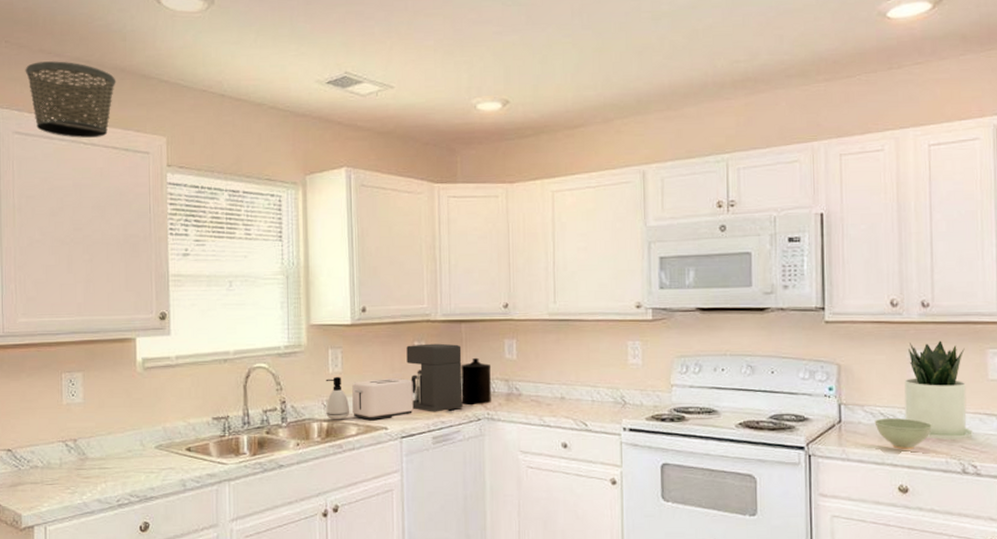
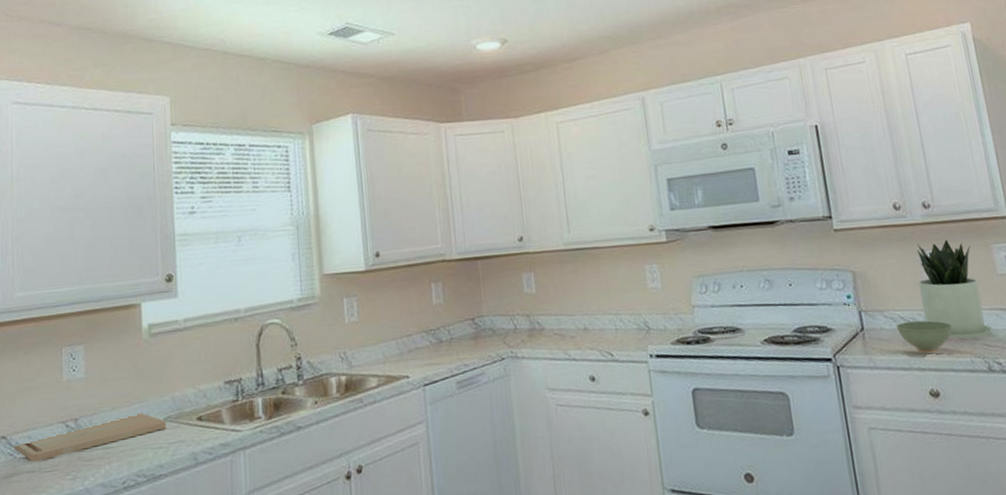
cutting board: none [18,439,158,474] -> present [14,412,167,462]
basket: present [25,61,116,138] -> none [25,30,118,104]
soap dispenser: present [325,376,350,420] -> none [342,326,369,373]
toaster: present [352,377,414,421] -> none [369,322,435,370]
coffee maker: present [406,343,463,412] -> none [423,282,485,356]
canister: present [461,357,491,404] -> none [480,294,514,344]

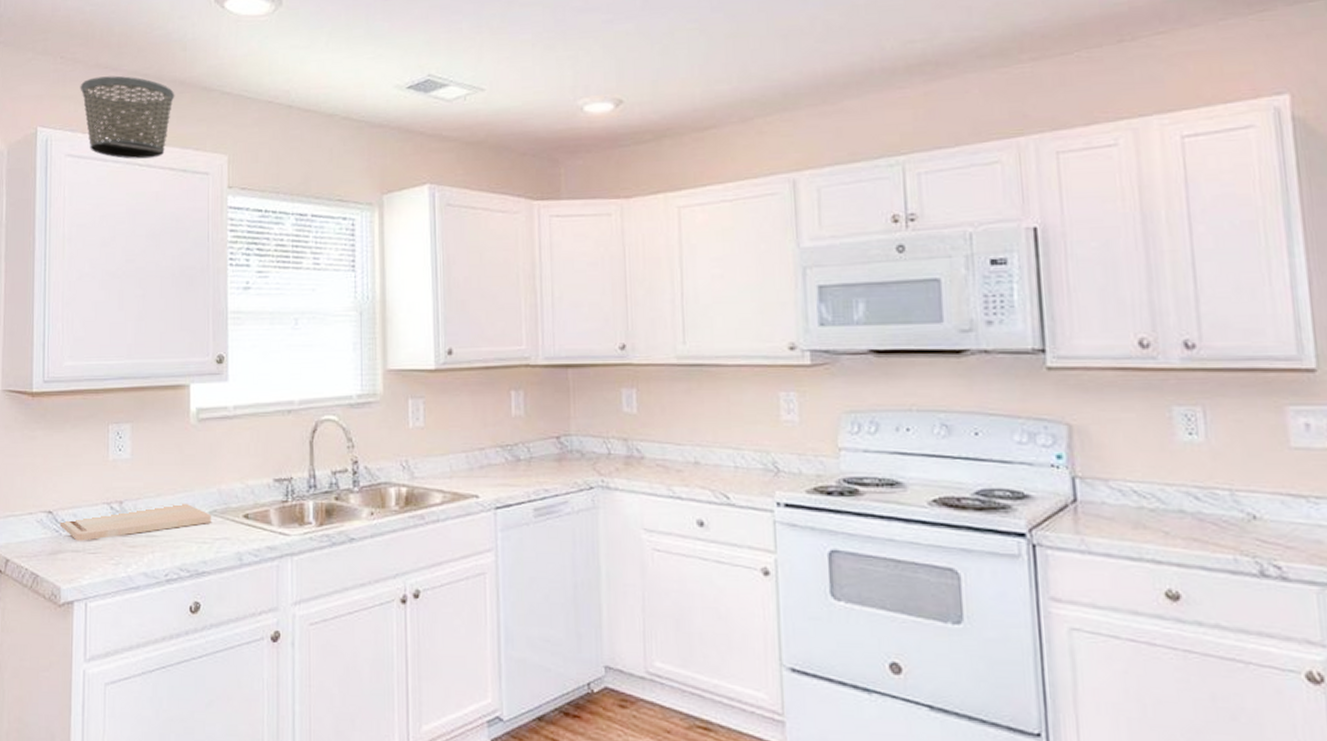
basket: none [25,30,118,104] -> present [80,75,175,159]
bowl: present [896,320,953,353] -> none [1125,497,1212,542]
planter: present [917,239,993,340] -> none [1165,393,1274,529]

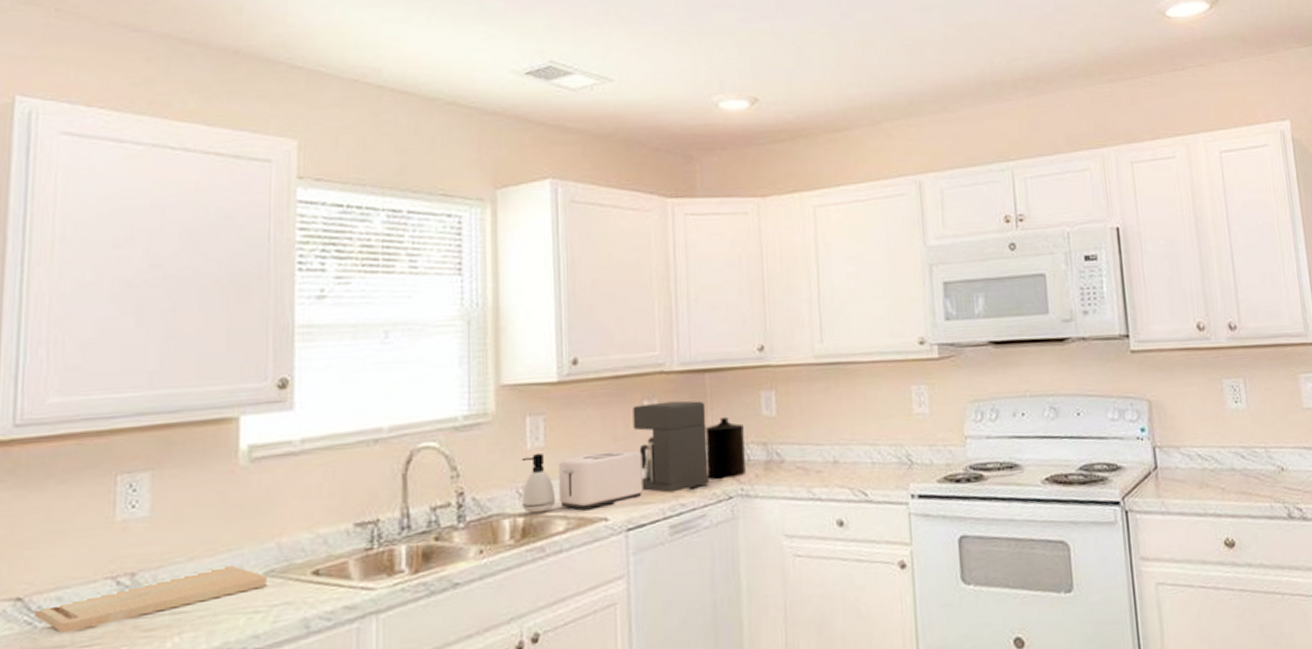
basket: present [80,75,175,159] -> none [84,38,226,141]
soap dispenser: none [404,431,434,485] -> present [521,452,556,514]
toaster: none [436,434,510,487] -> present [559,449,644,510]
coffee maker: none [501,393,571,478] -> present [633,400,709,493]
canister: none [568,410,606,469] -> present [705,416,746,479]

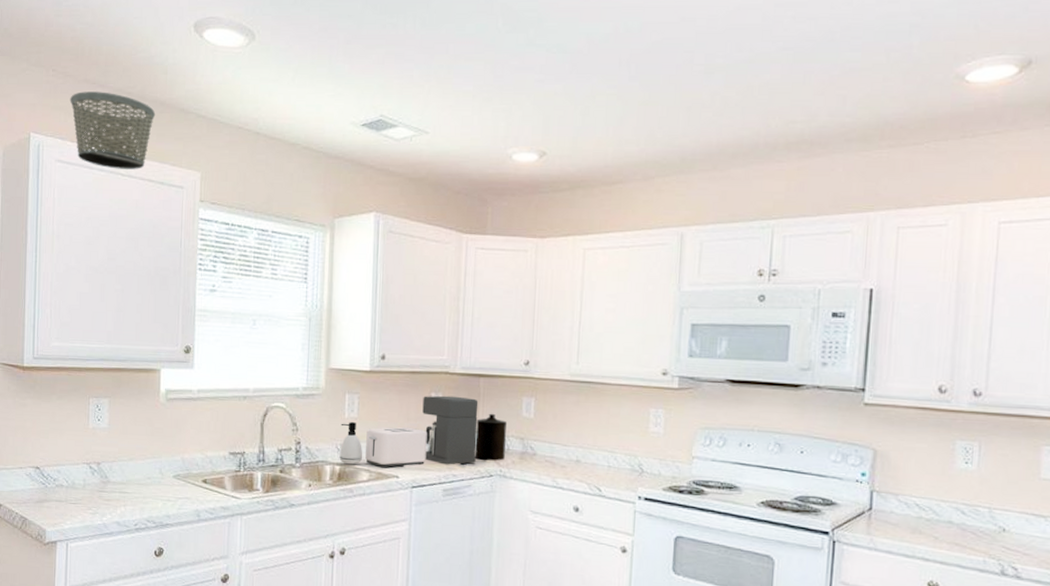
cutting board: present [33,565,268,633] -> none [45,467,176,494]
basket: none [84,38,226,141] -> present [70,91,156,169]

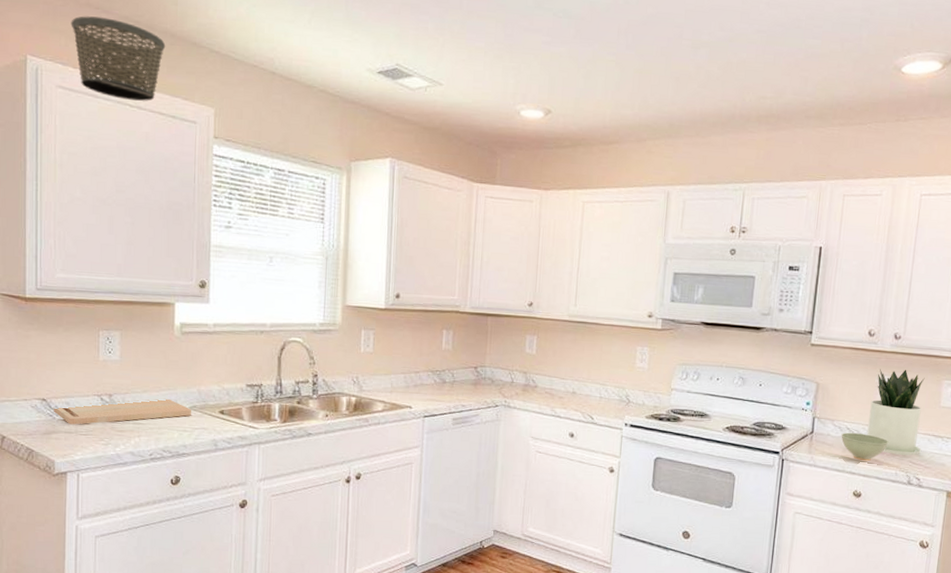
cutting board: none [45,467,176,494] -> present [53,398,192,425]
soap dispenser: present [339,421,363,465] -> none [355,355,378,396]
toaster: present [365,426,427,468] -> none [380,361,439,399]
coffee maker: present [422,395,479,465] -> none [434,332,486,397]
canister: present [475,413,507,461] -> none [482,349,511,393]
bowl: none [908,509,973,546] -> present [841,432,889,462]
planter: none [941,432,1018,539] -> present [866,369,925,456]

